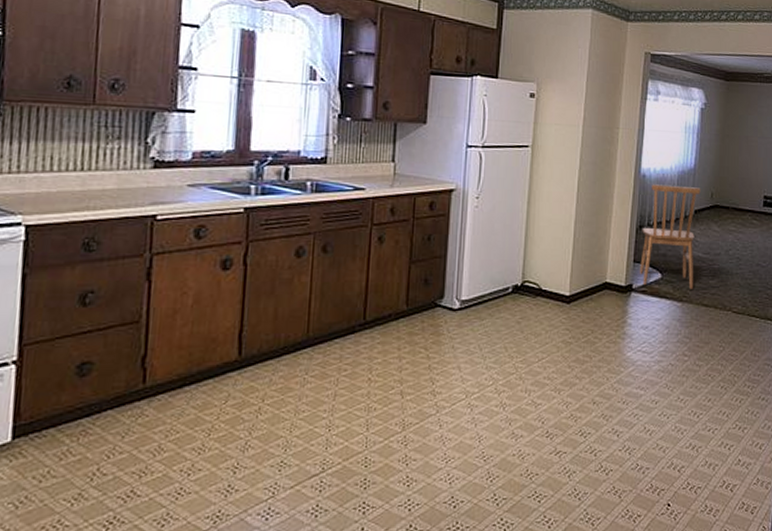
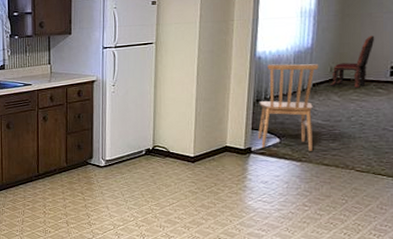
dining chair: none [711,161,751,217] -> present [330,35,375,88]

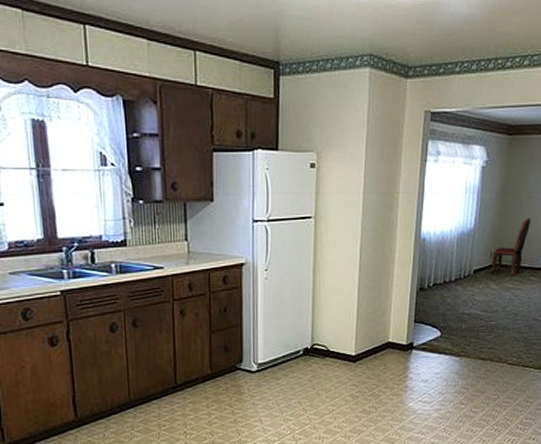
dining chair: present [257,64,319,151] -> none [419,247,480,345]

